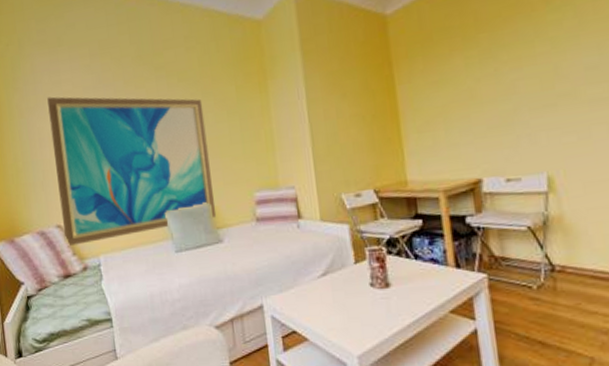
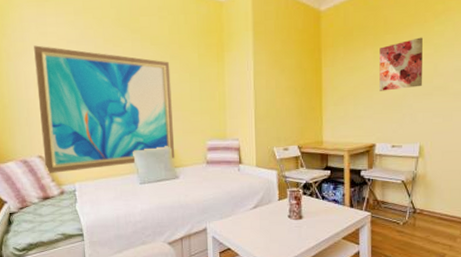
wall art: none [472,31,539,108] -> present [379,37,423,91]

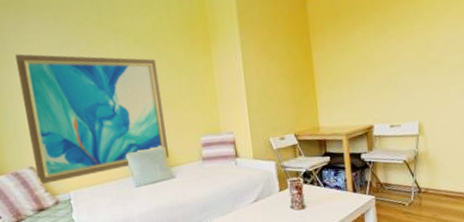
wall art: present [379,37,423,91] -> none [369,12,416,71]

